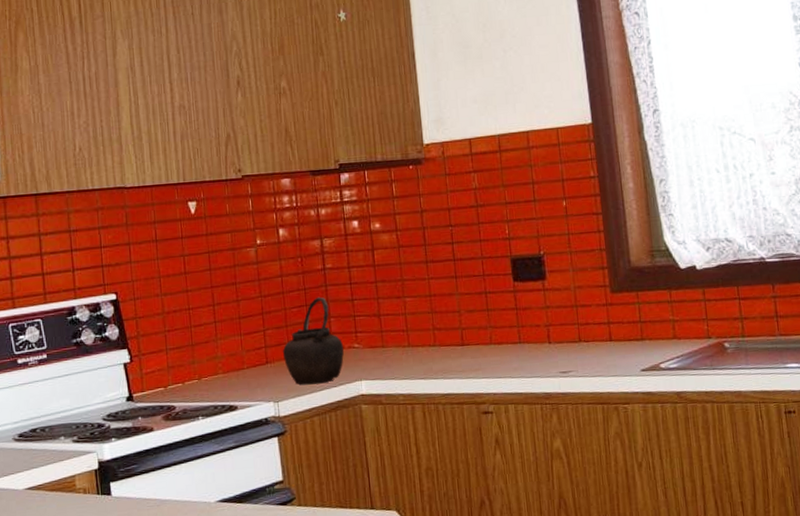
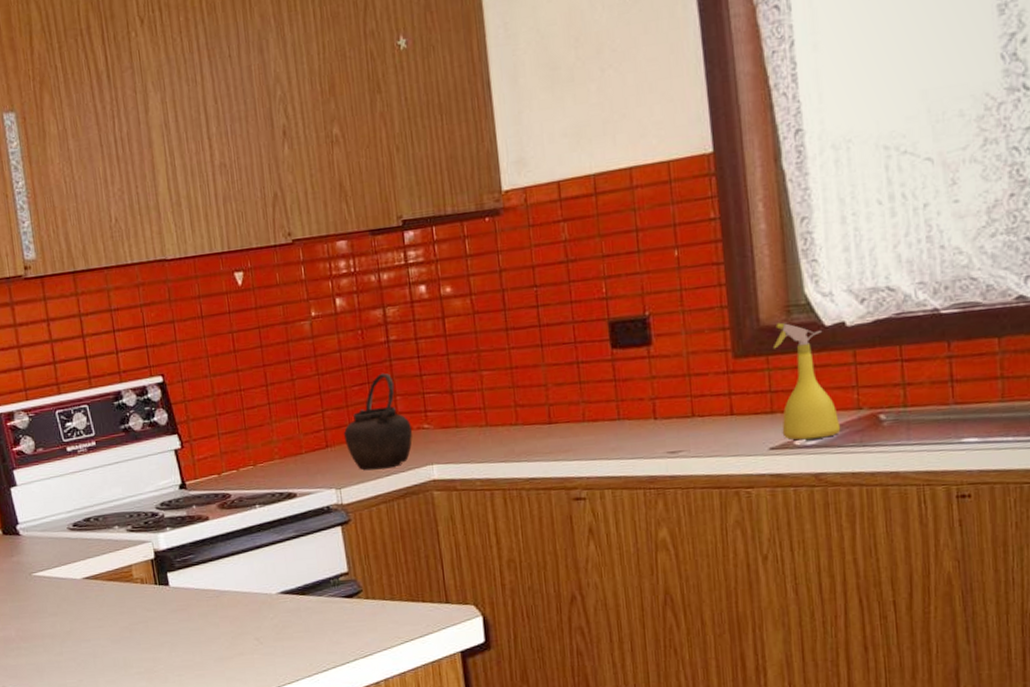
spray bottle: none [641,264,696,364] -> present [772,322,841,440]

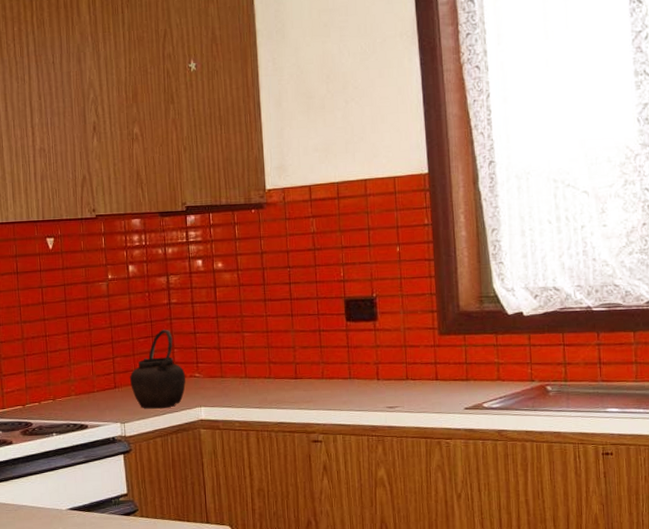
spray bottle: present [772,322,841,440] -> none [469,309,518,403]

